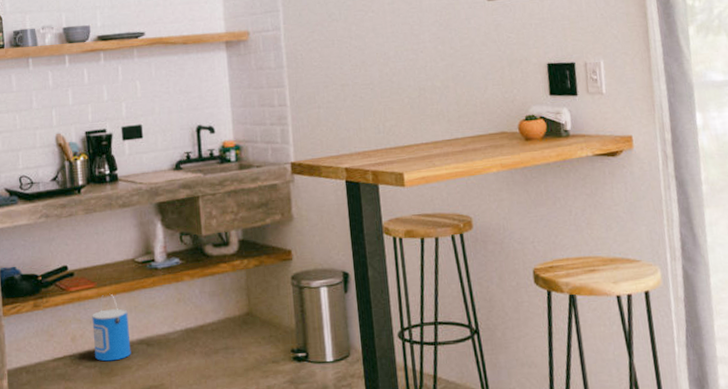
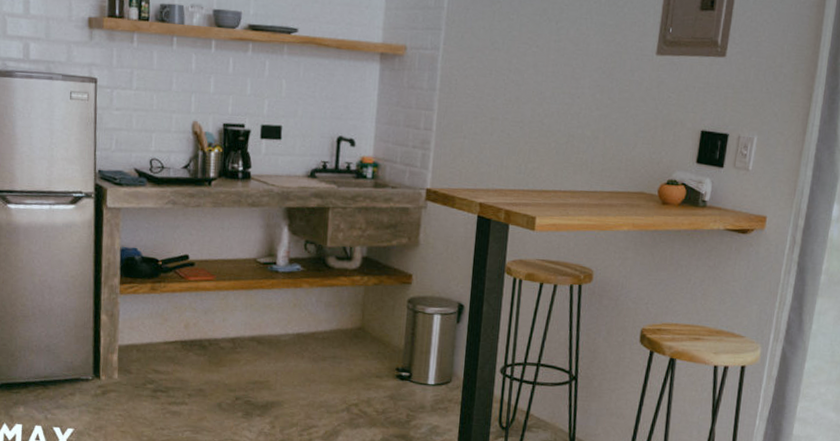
bucket: present [92,293,131,362] -> none [206,288,243,353]

